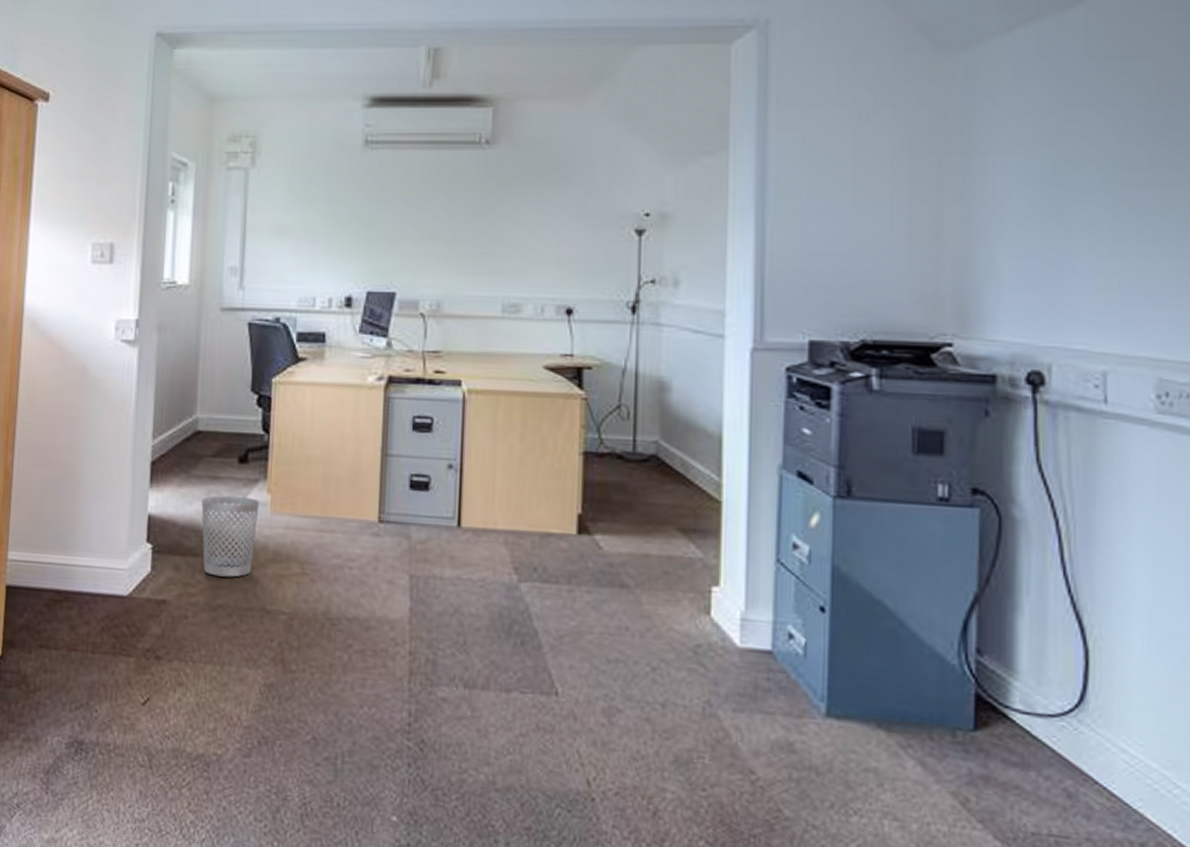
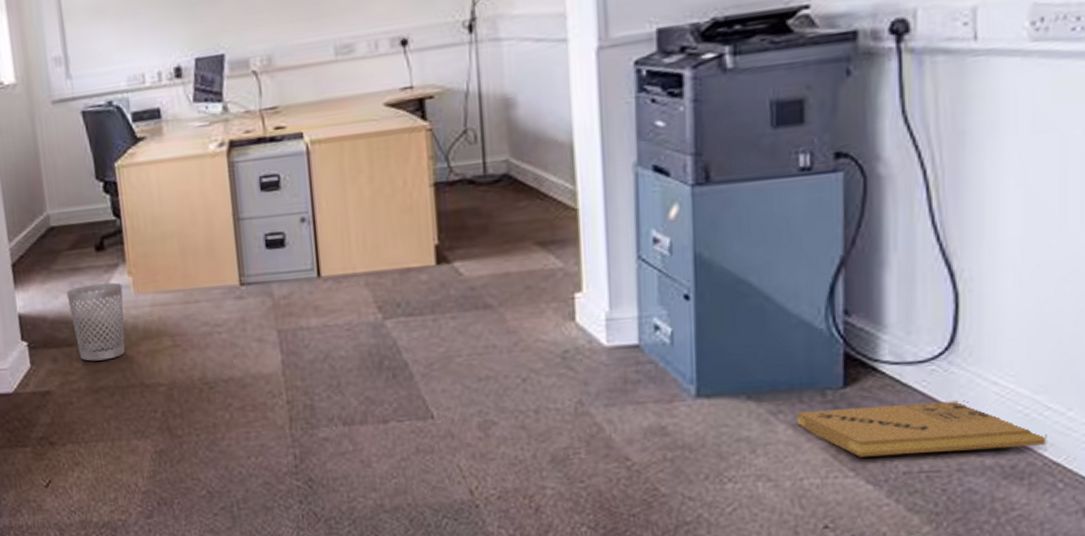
cardboard box: none [925,749,1176,826] -> present [796,400,1047,457]

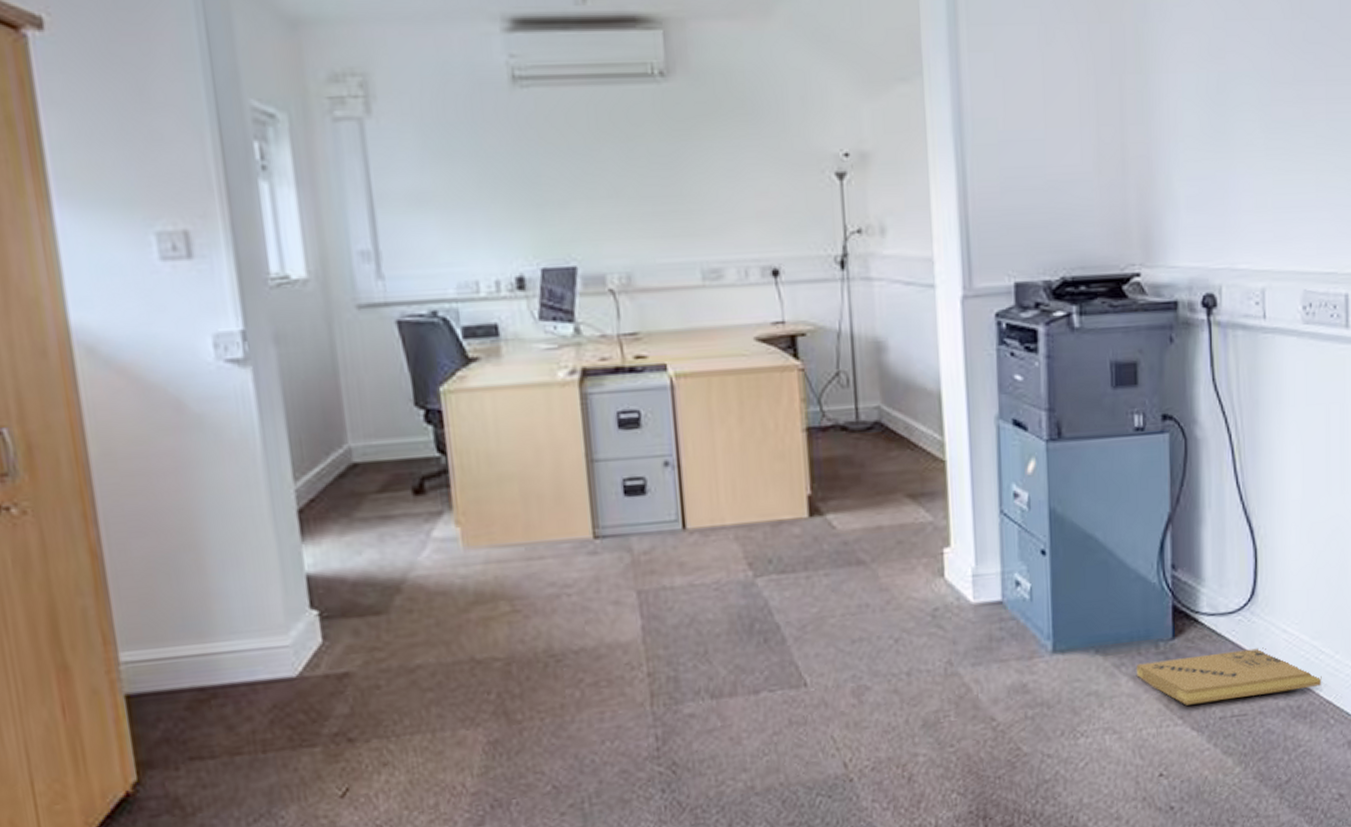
wastebasket: present [66,282,125,361] -> none [373,534,451,633]

